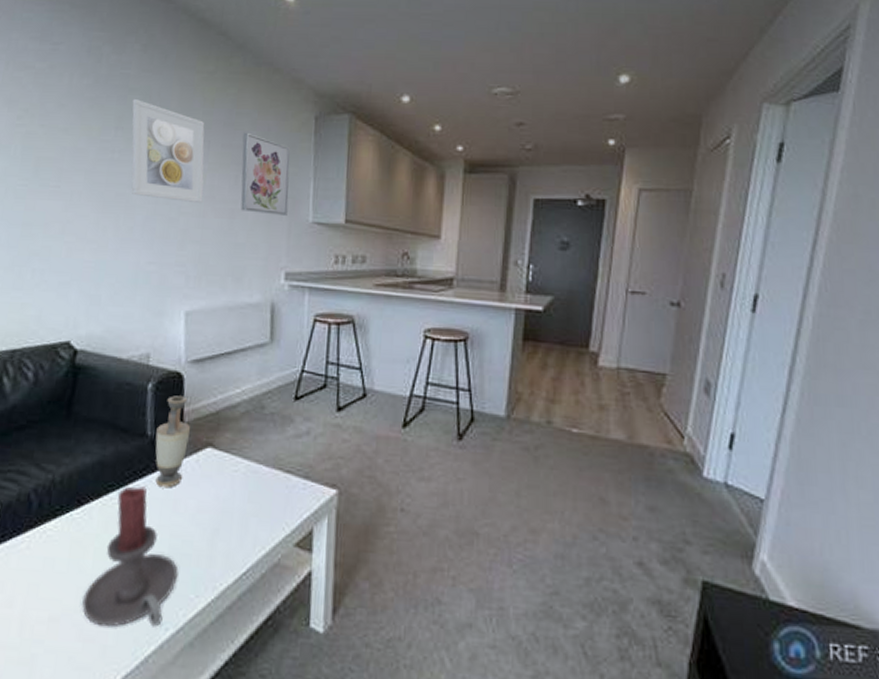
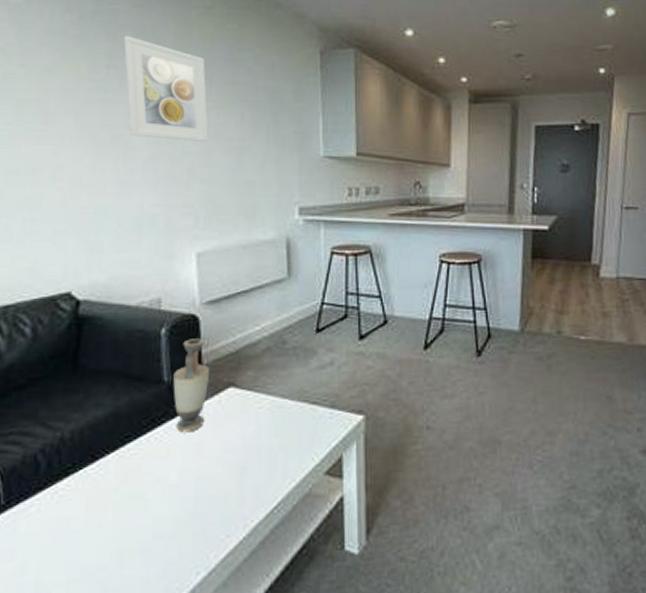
candle holder: present [82,486,178,627] -> none [104,434,207,581]
wall art: present [240,132,291,216] -> none [246,68,298,151]

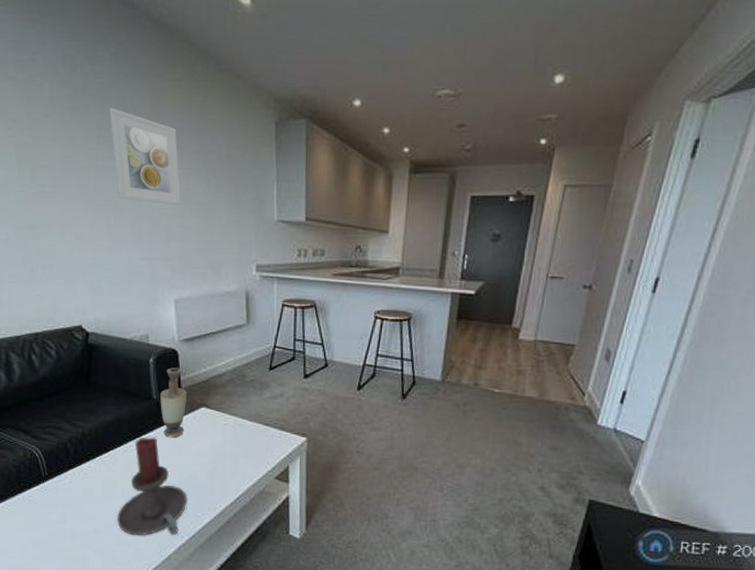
candle holder: none [104,434,207,581] -> present [117,437,187,536]

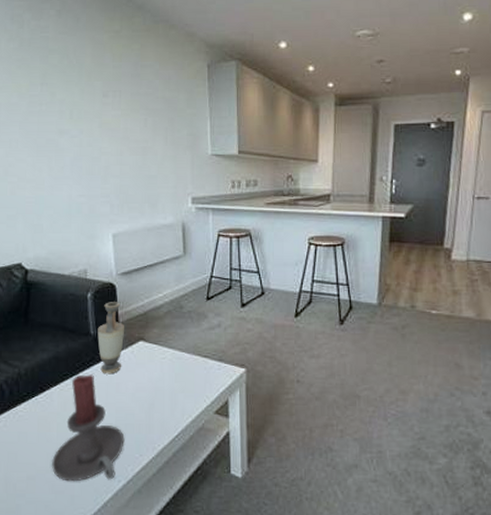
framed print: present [109,108,181,206] -> none [53,58,119,144]

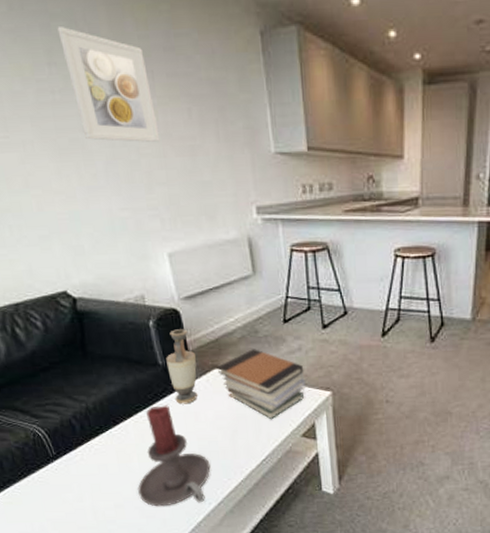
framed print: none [53,58,119,144] -> present [57,27,160,143]
book stack: none [142,323,222,395] -> present [217,349,305,420]

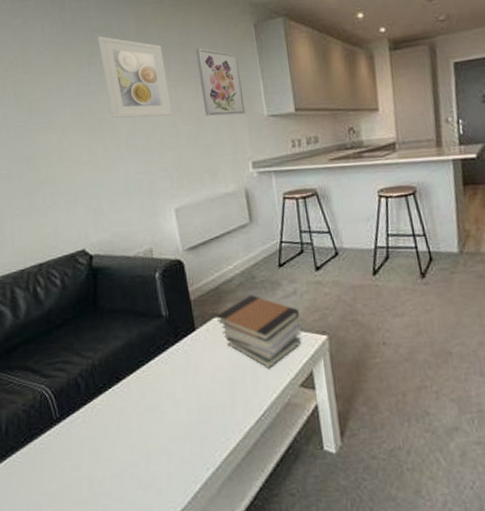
candle holder: present [138,405,211,507] -> none [135,358,209,475]
vase: present [166,329,197,405] -> none [169,279,198,357]
wall art: none [186,57,249,149] -> present [196,48,245,116]

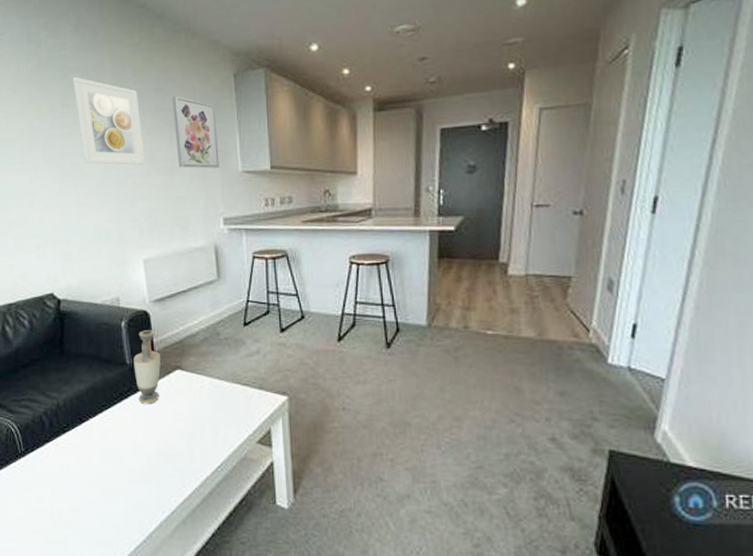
vase: none [169,279,198,357] -> present [133,330,161,405]
book stack: present [216,295,302,370] -> none [179,351,262,424]

